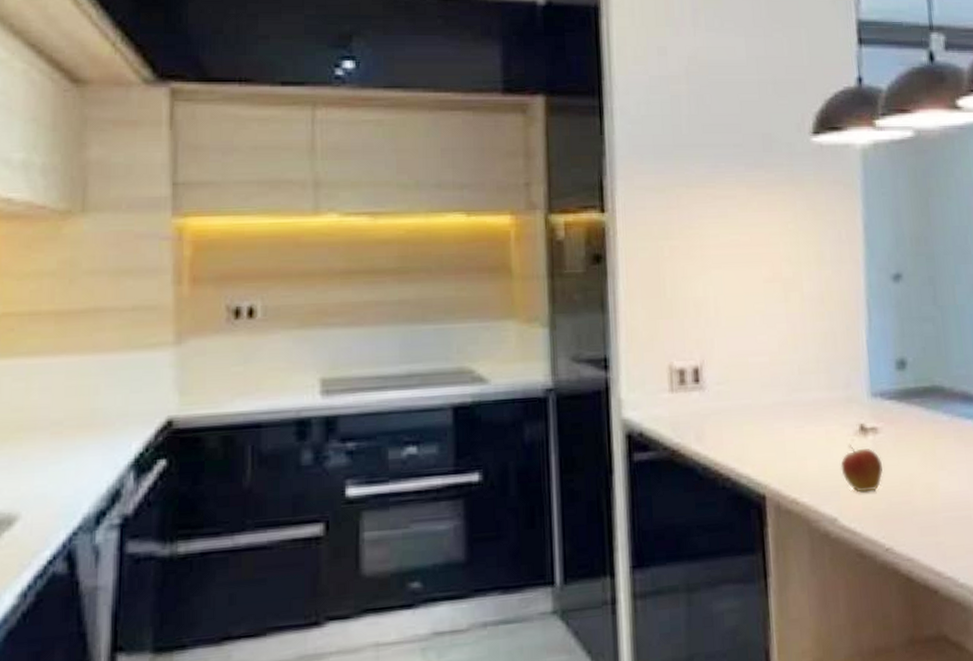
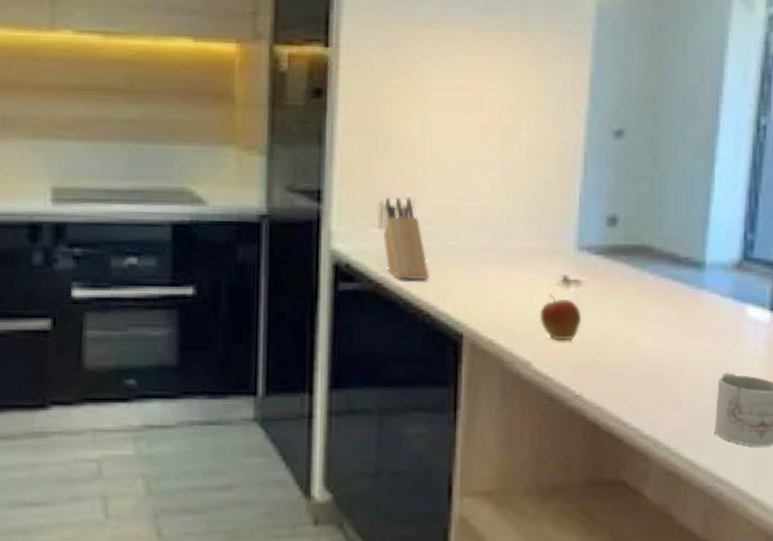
knife block: none [674,357,726,443] -> present [384,197,429,281]

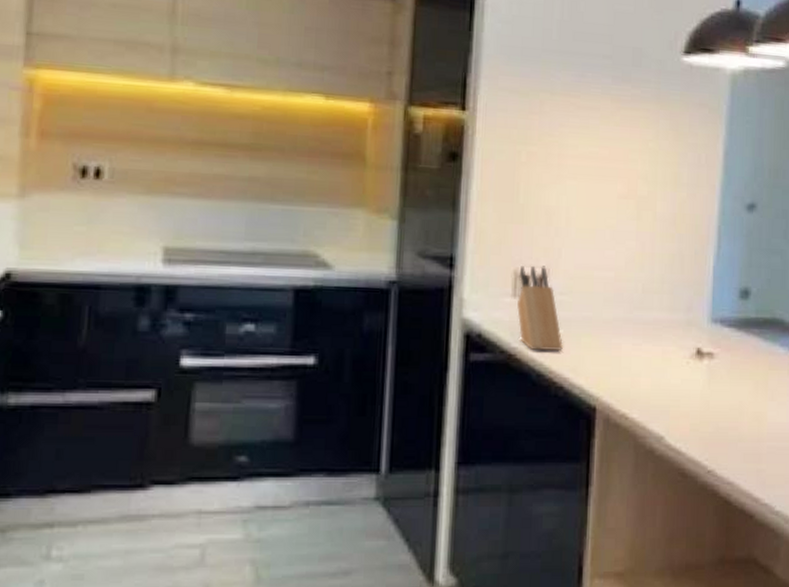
apple: present [539,293,582,341] -> none [673,366,715,414]

